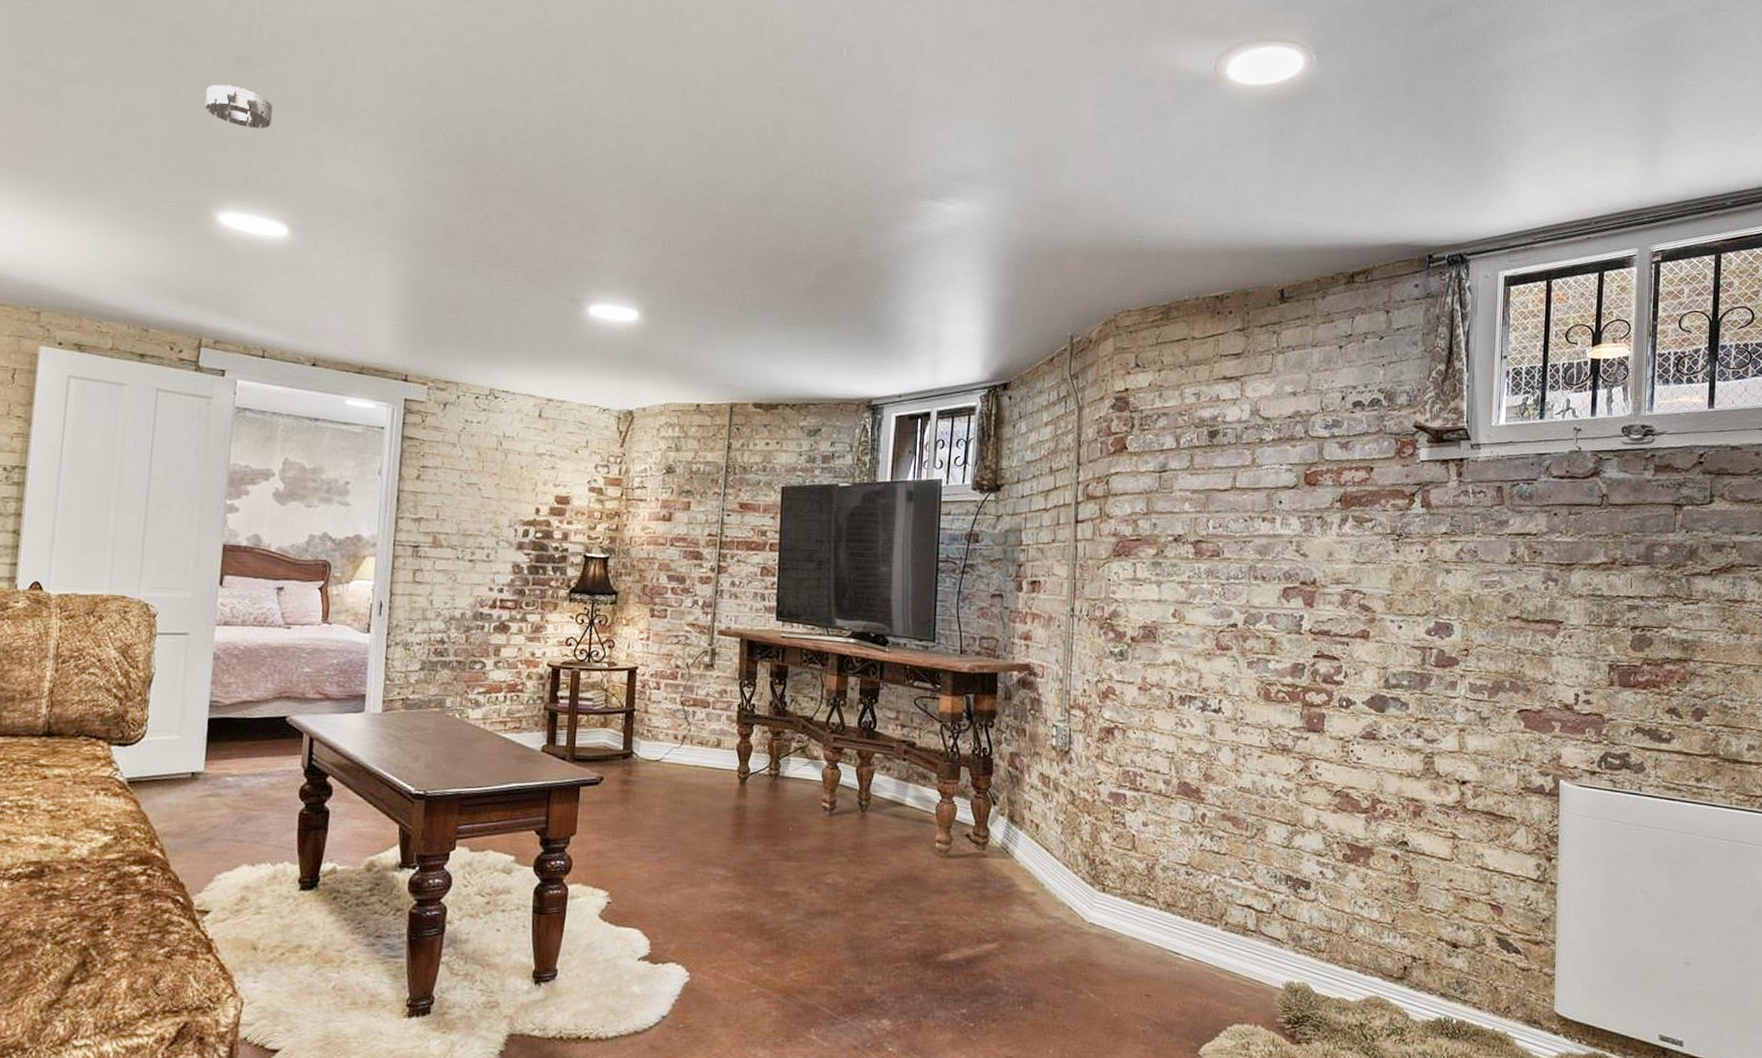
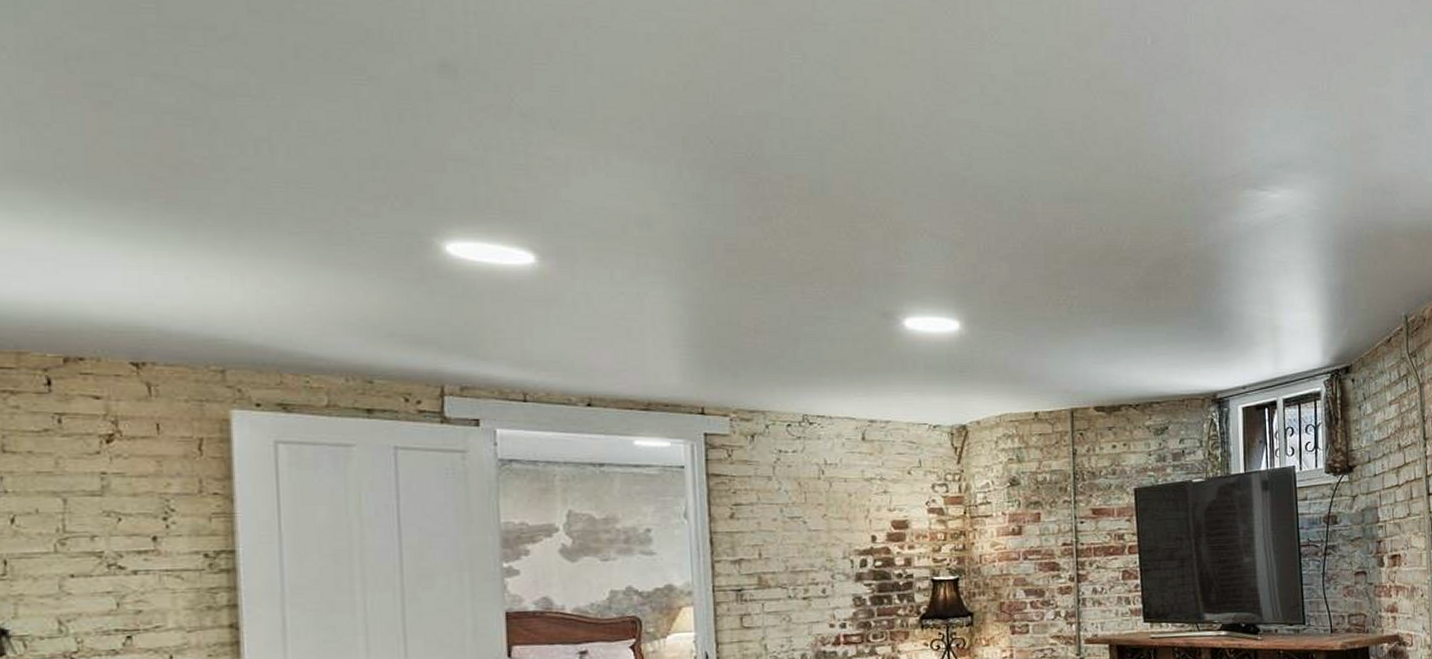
smoke detector: present [205,84,272,129] -> none [407,94,496,145]

